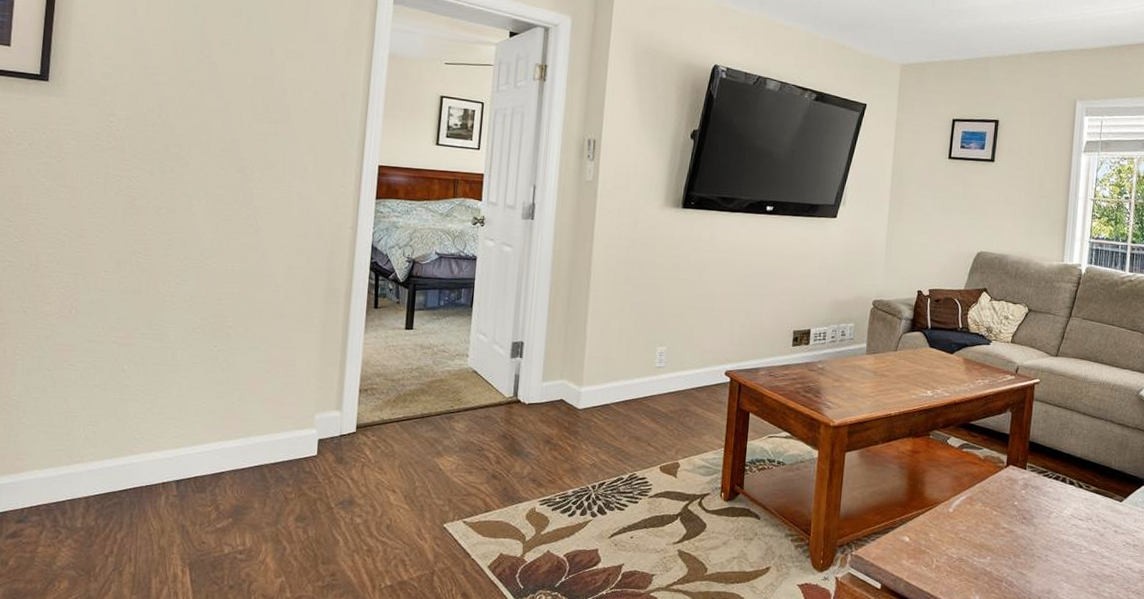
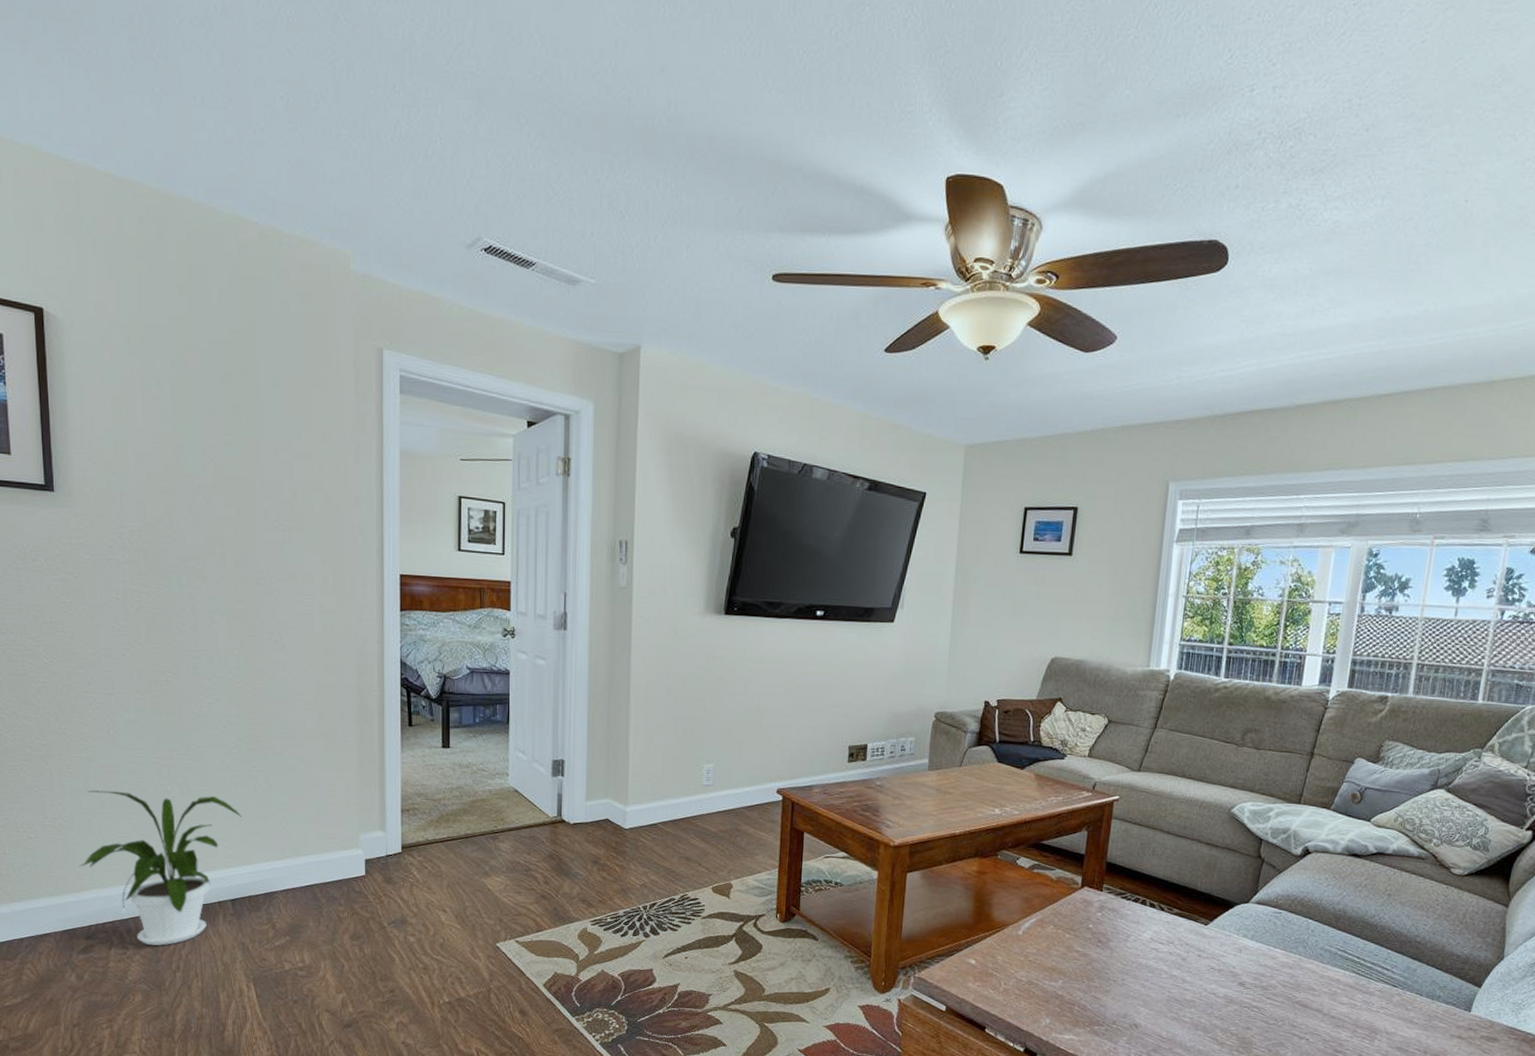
house plant: none [20,369,198,529] -> present [79,790,242,946]

